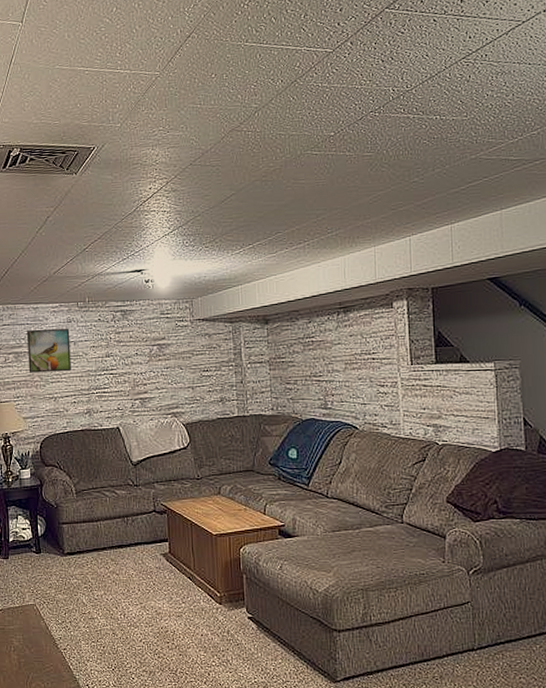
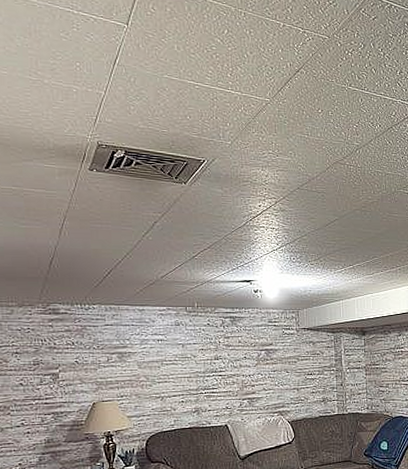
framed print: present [26,329,71,373] -> none [131,331,179,373]

